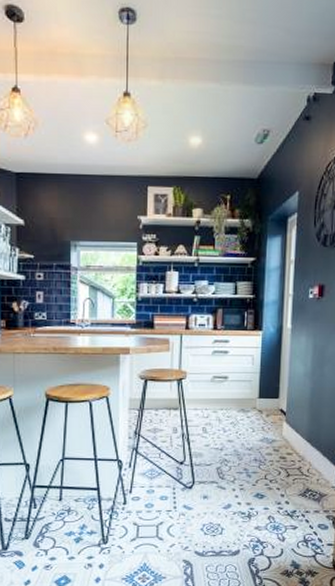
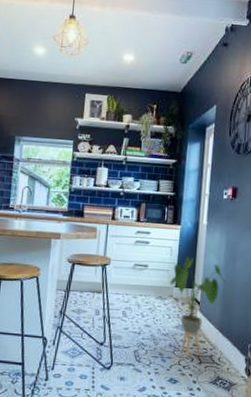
house plant: none [253,364,319,472] -> present [170,256,231,358]

